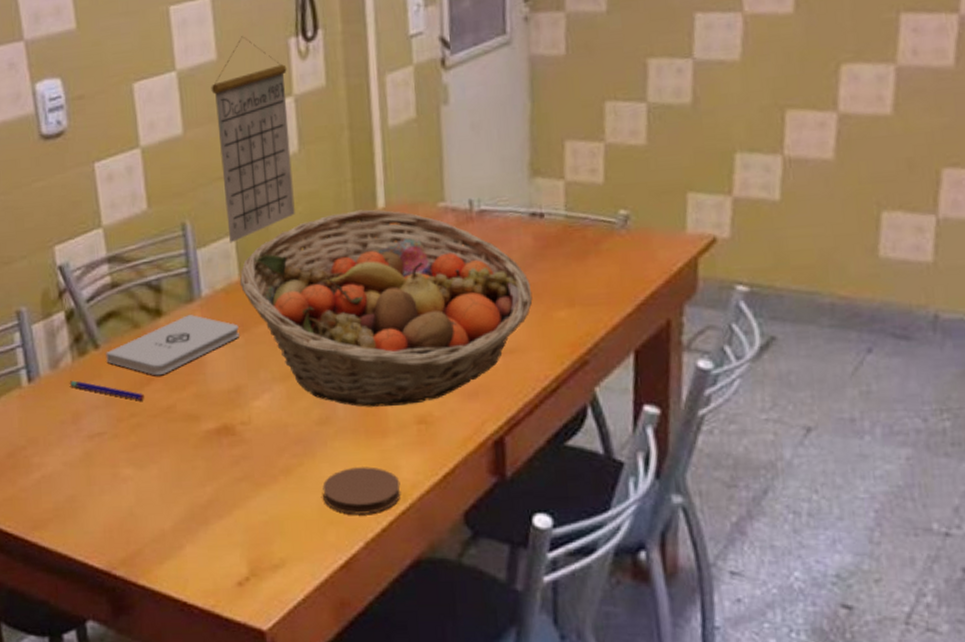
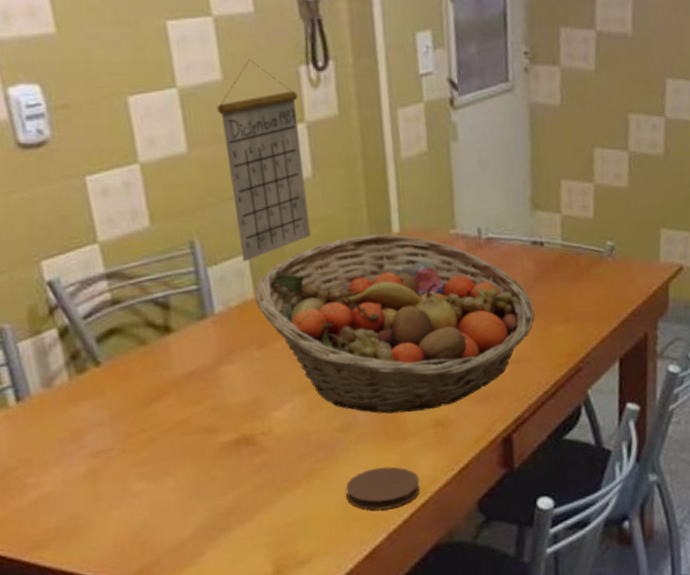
pen: present [69,380,144,401] -> none [66,398,155,416]
notepad: present [106,314,239,376] -> none [108,330,257,391]

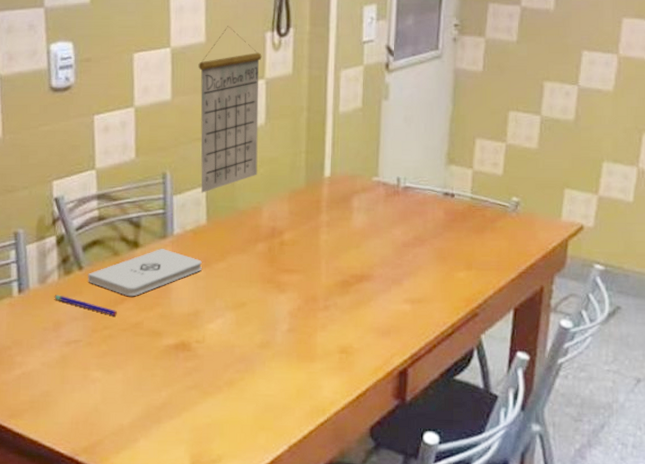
pen: none [66,398,155,416] -> present [54,295,117,317]
notepad: none [108,330,257,391] -> present [88,248,202,297]
fruit basket: present [254,233,535,414] -> none [206,177,440,337]
coaster: present [345,466,421,511] -> none [258,383,322,424]

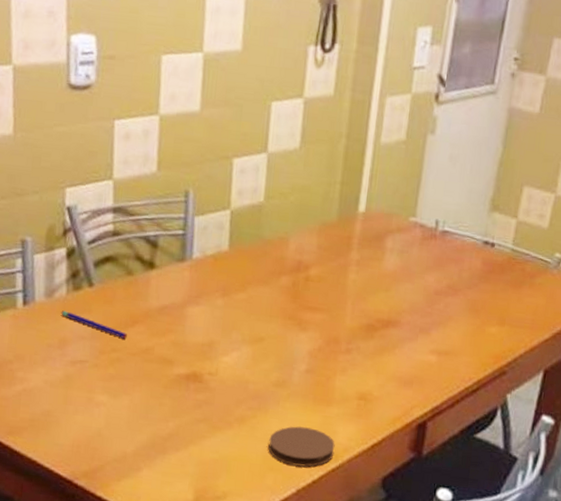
notepad: present [88,248,202,297] -> none [98,271,221,321]
calendar: present [198,26,262,193] -> none [225,34,302,217]
coaster: none [258,383,322,424] -> present [268,426,335,467]

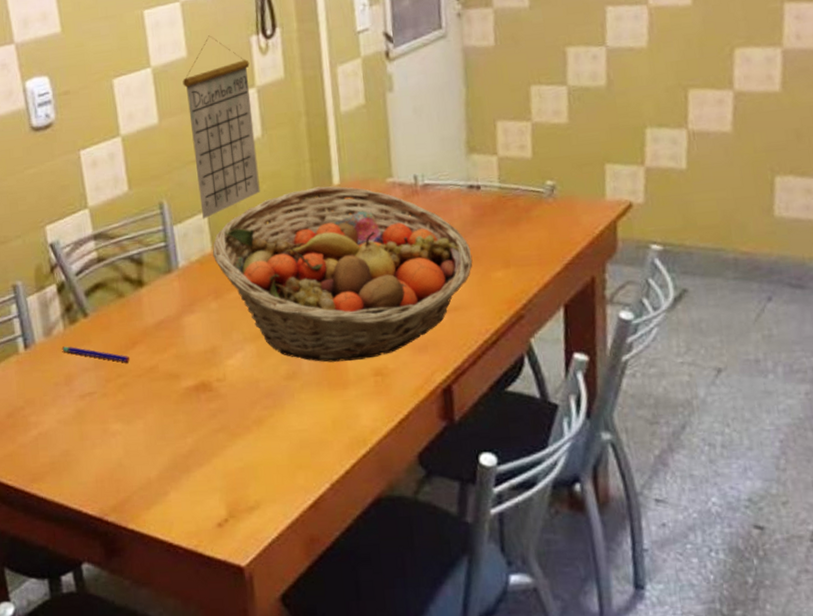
calendar: none [225,34,302,217] -> present [182,35,260,220]
fruit basket: none [228,209,473,383] -> present [212,186,473,362]
coaster: present [268,426,335,467] -> none [291,415,362,460]

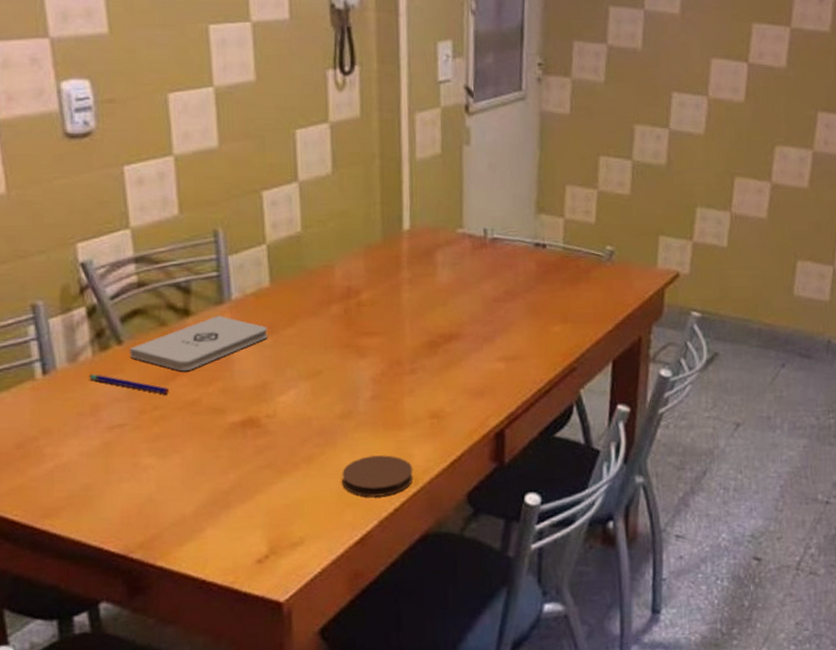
notepad: none [94,283,213,340] -> present [129,315,268,372]
calendar: present [182,35,260,220] -> none [248,62,326,252]
fruit basket: present [212,186,473,362] -> none [270,230,533,403]
coaster: none [291,415,362,460] -> present [342,454,413,498]

